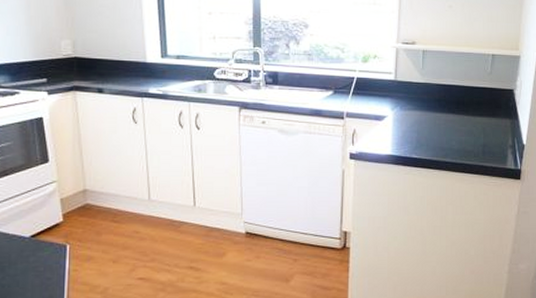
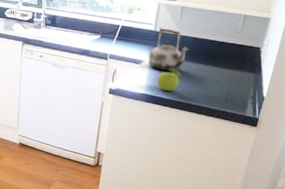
kettle: none [392,75,436,125] -> present [148,27,189,71]
fruit: none [404,122,431,149] -> present [157,68,182,91]

